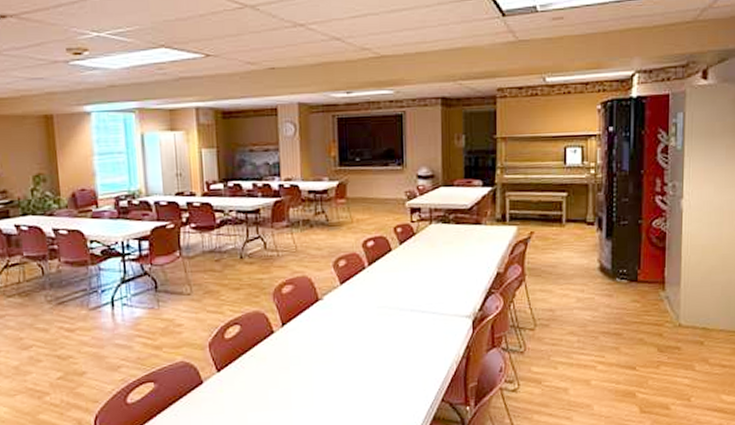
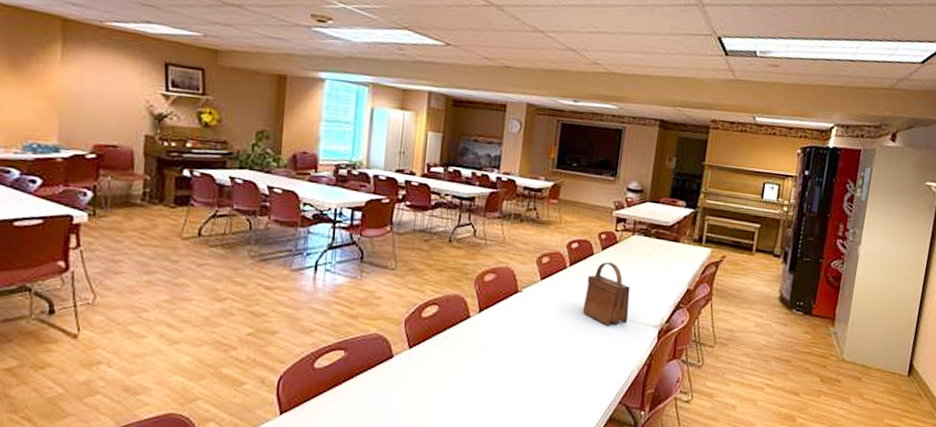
handbag: none [389,256,438,323] -> present [583,262,631,327]

